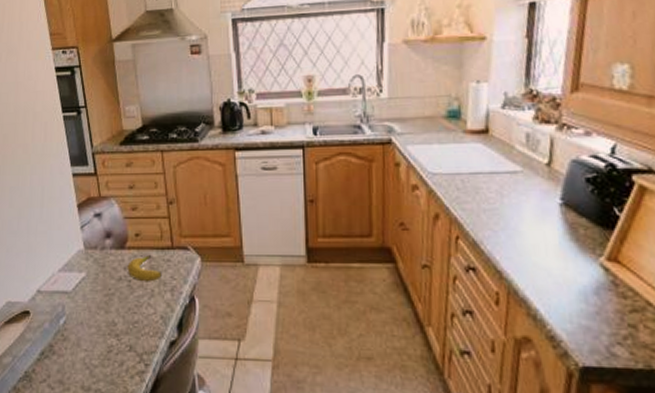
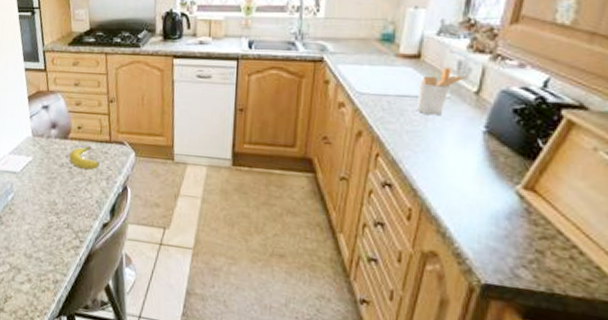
utensil holder: none [490,140,537,191] -> present [417,67,467,116]

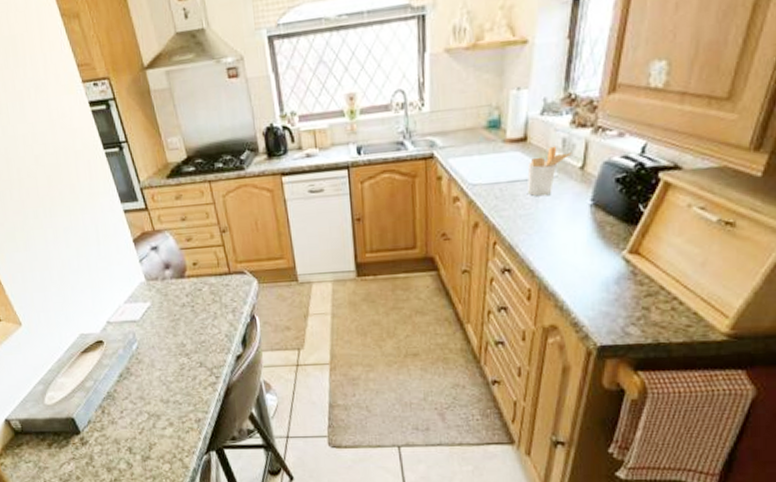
fruit: present [69,145,99,171] -> none [189,280,222,307]

